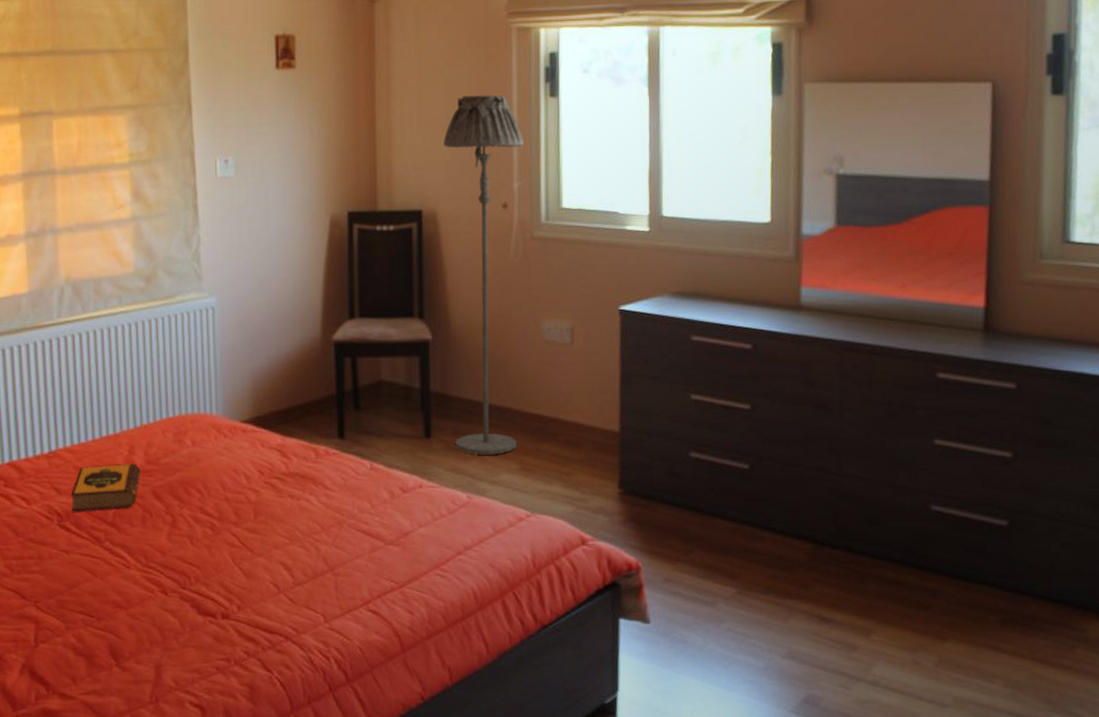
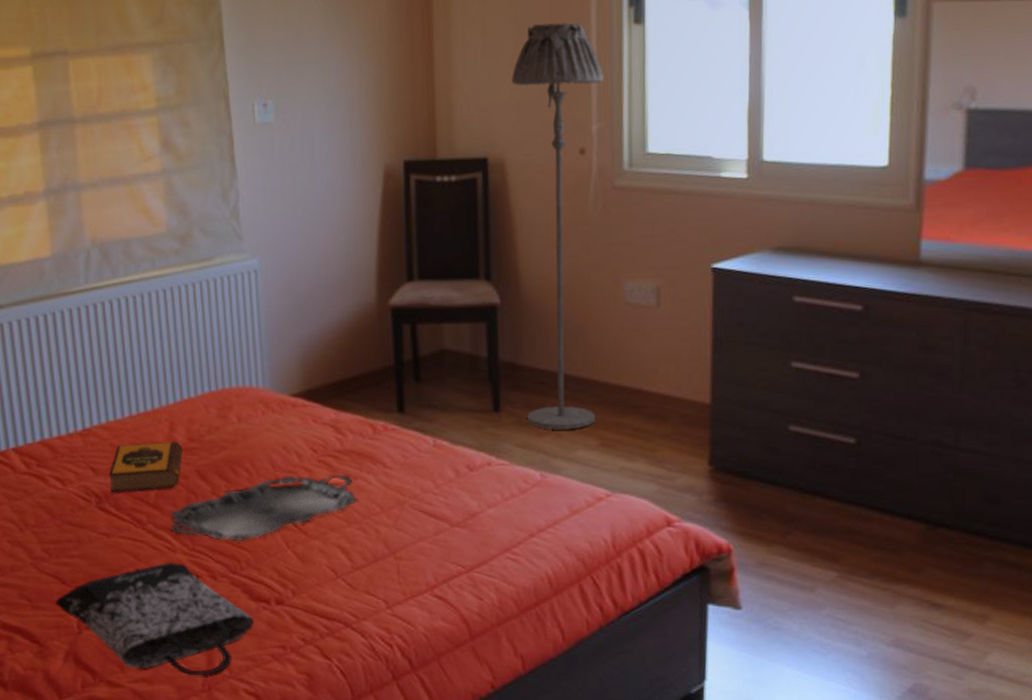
tote bag: none [15,577,201,689] -> present [55,562,255,677]
serving tray: none [126,495,302,558] -> present [170,474,359,541]

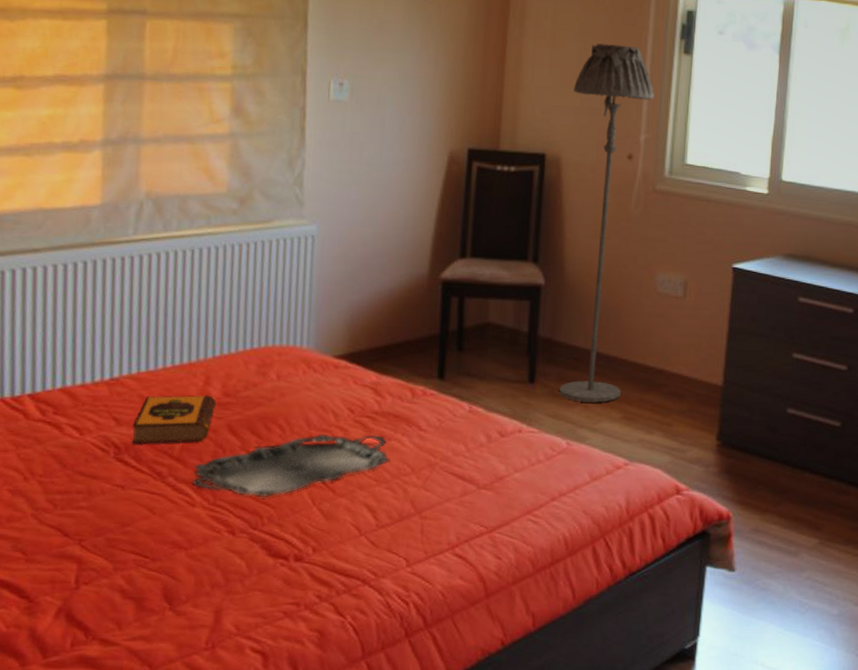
tote bag: present [55,562,255,677] -> none [54,516,270,634]

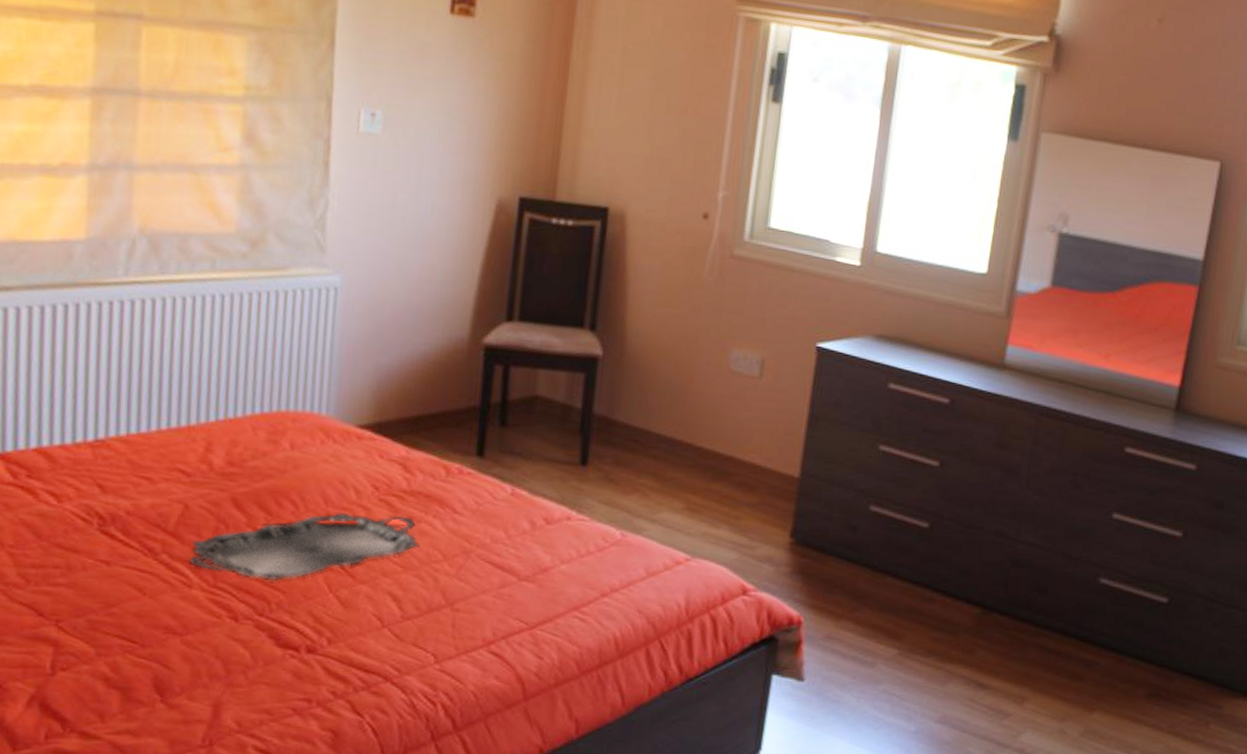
hardback book: present [132,395,217,445] -> none [119,462,220,517]
floor lamp: present [559,44,654,403] -> none [615,84,736,491]

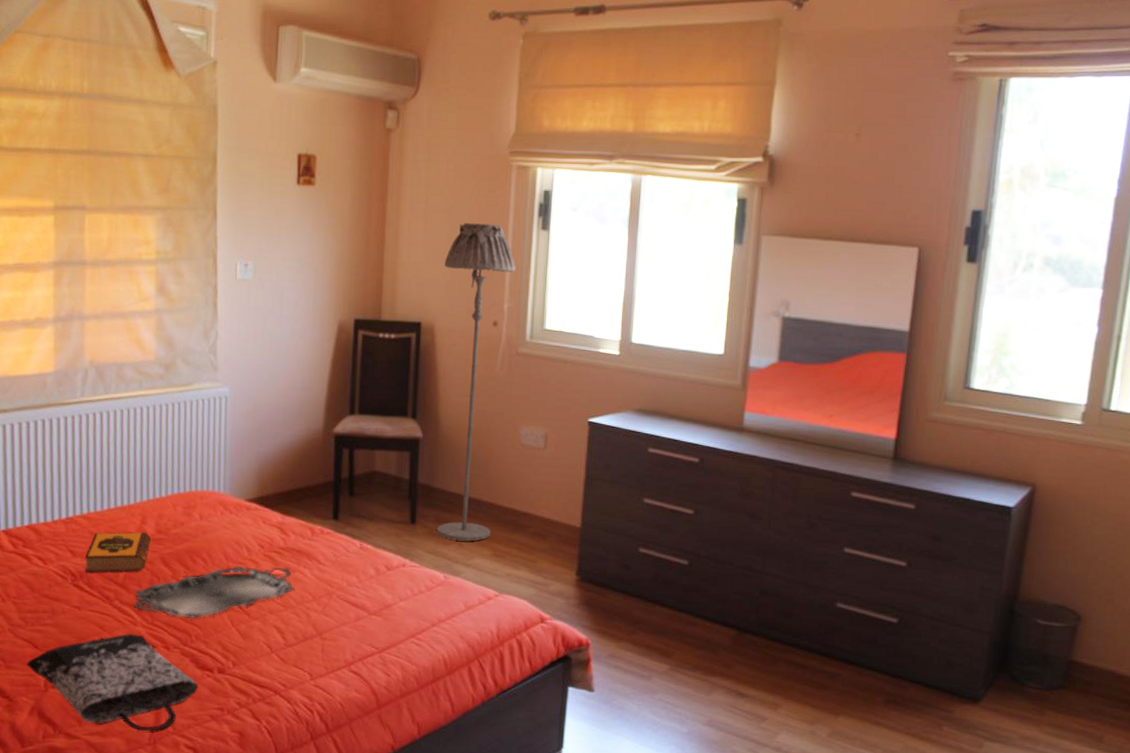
tote bag: none [26,598,278,730] -> present [27,633,199,732]
hardback book: none [119,462,220,517] -> present [85,532,152,573]
floor lamp: none [615,84,736,491] -> present [437,223,516,542]

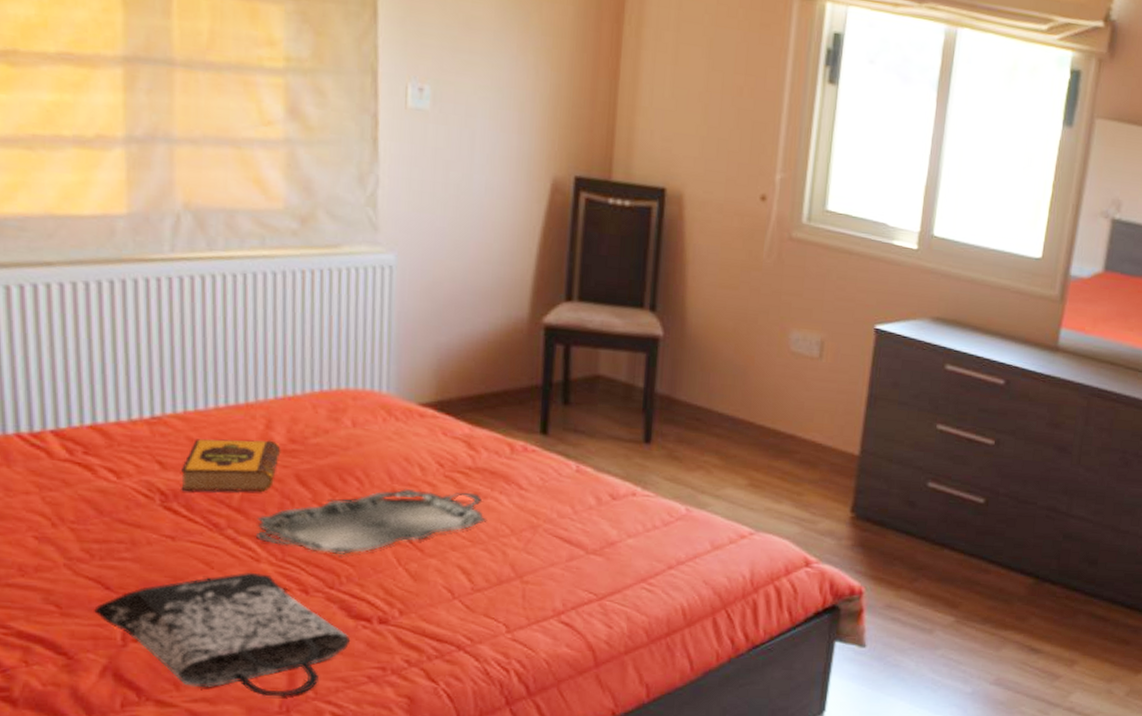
floor lamp: present [437,223,516,542] -> none [678,63,793,468]

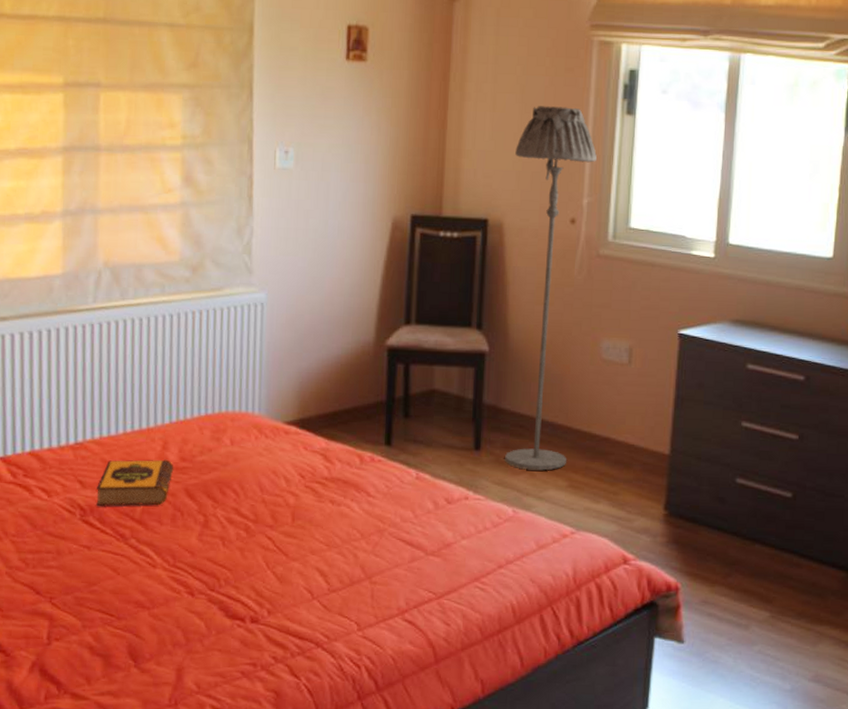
tote bag: present [94,571,351,698] -> none [27,576,228,691]
serving tray: present [256,488,487,554] -> none [153,498,341,560]
floor lamp: none [678,63,793,468] -> present [505,106,597,471]

